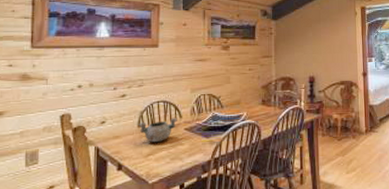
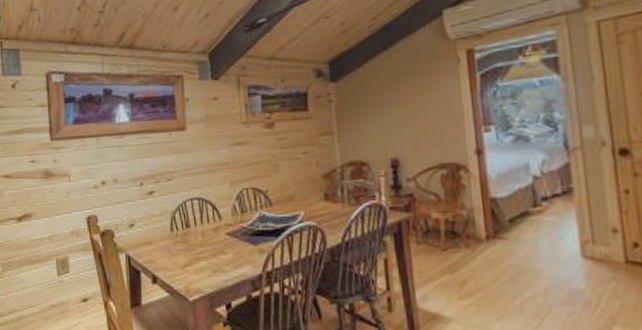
decorative bowl: present [138,118,177,143] -> none [170,219,216,251]

